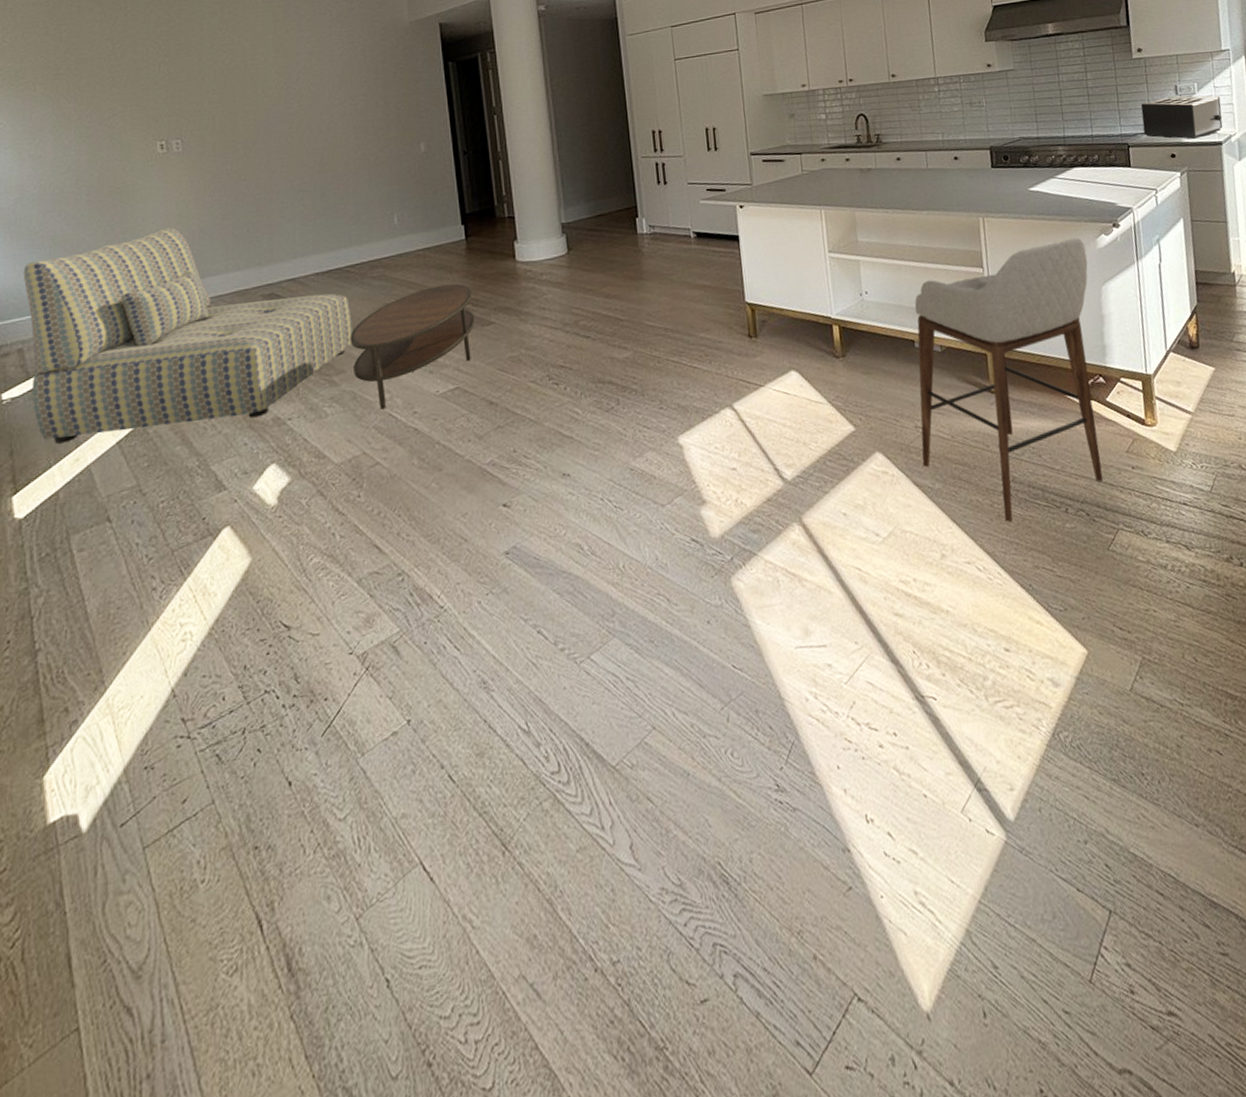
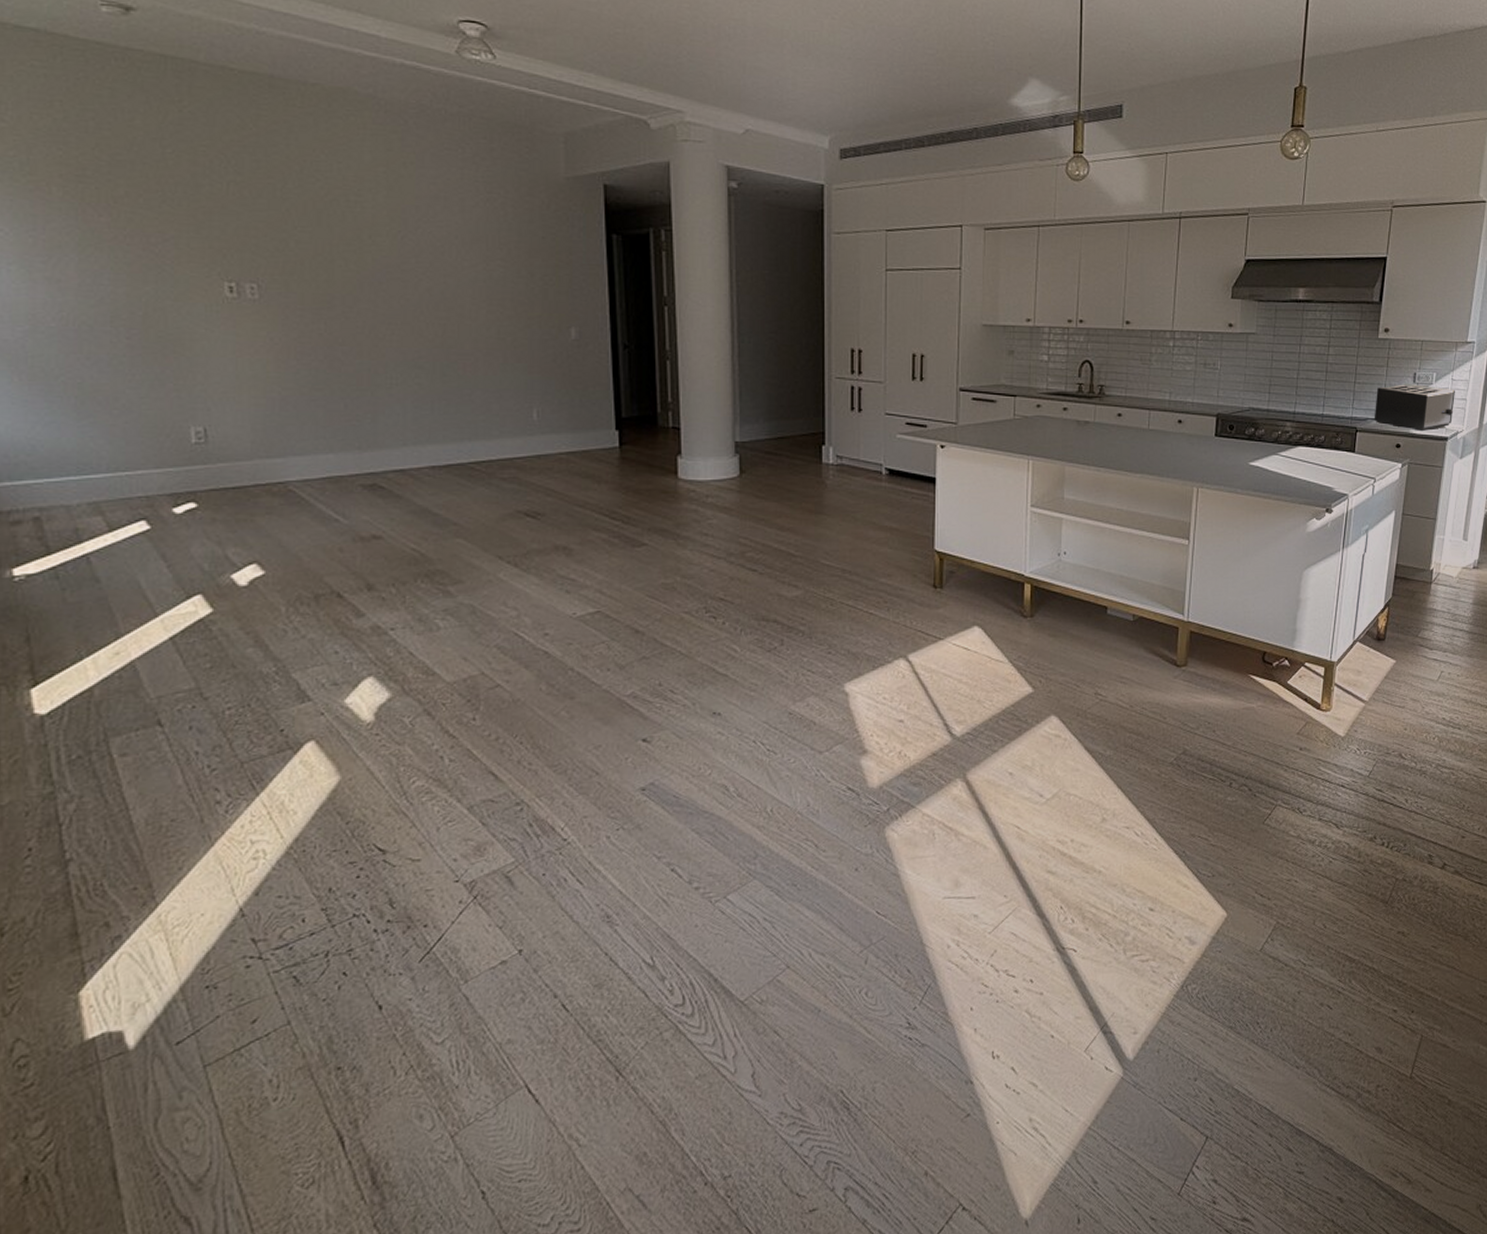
sofa: present [23,227,352,444] -> none [38,391,474,633]
coffee table: present [349,283,476,410] -> none [471,496,625,628]
bar stool: present [914,237,1104,522] -> none [1097,518,1295,792]

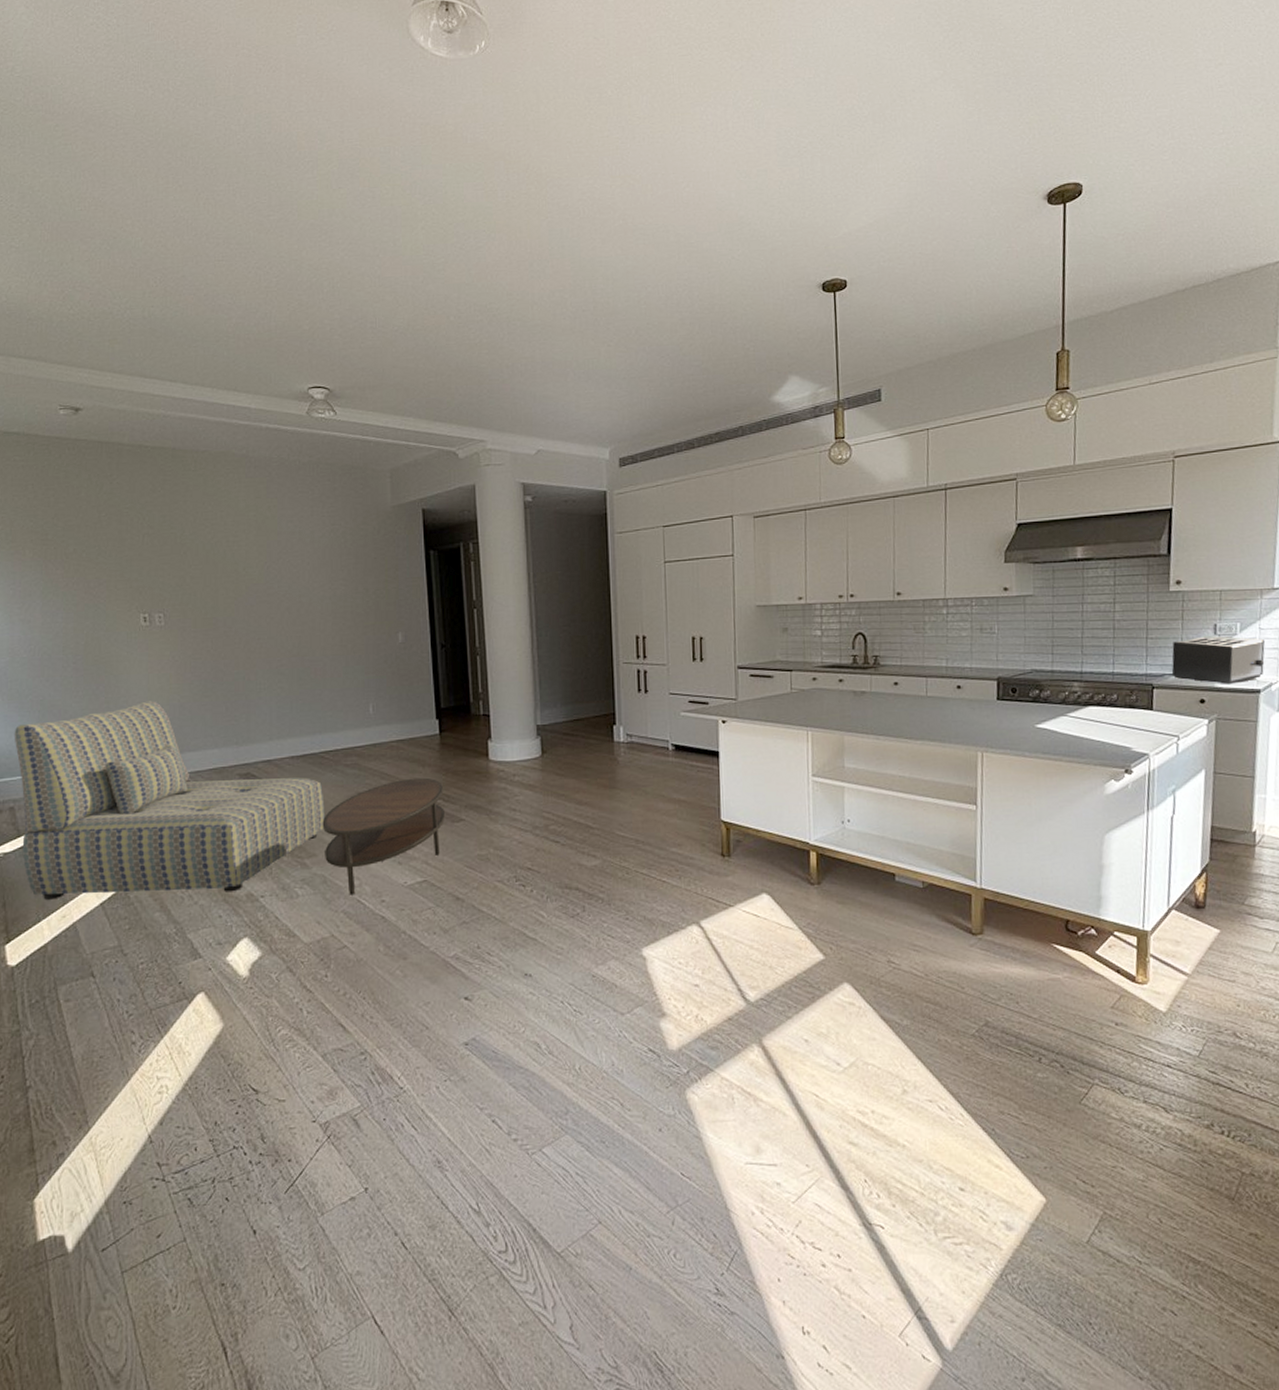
sofa: none [38,391,474,633] -> present [14,701,325,900]
coffee table: none [471,496,625,628] -> present [322,777,446,895]

